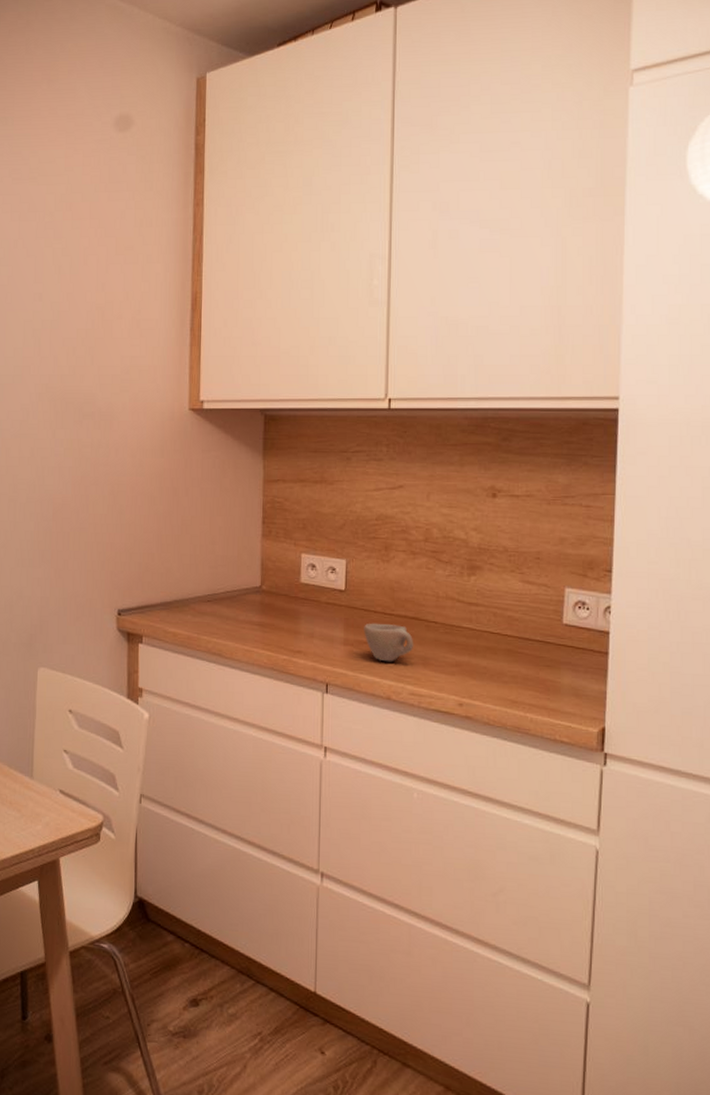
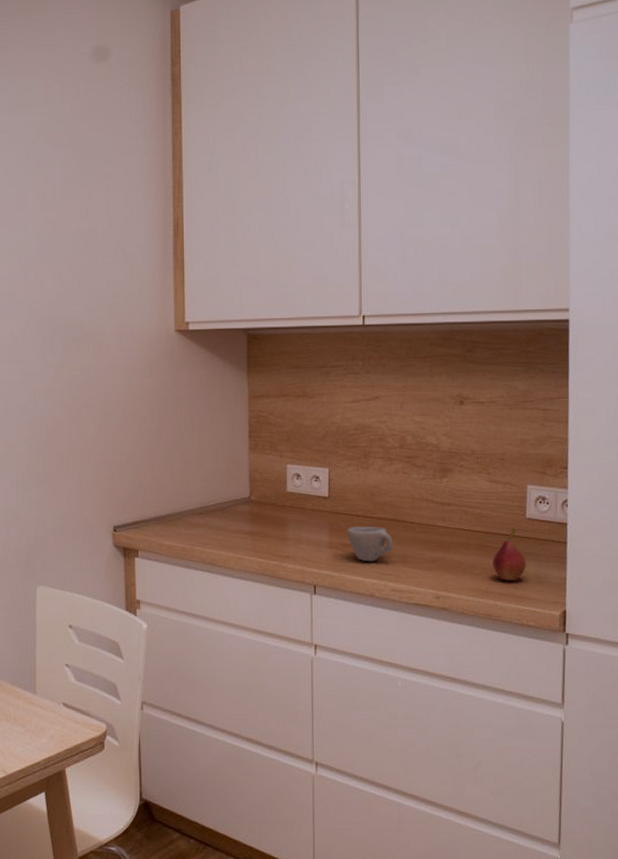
fruit: none [523,632,561,691] -> present [493,526,526,581]

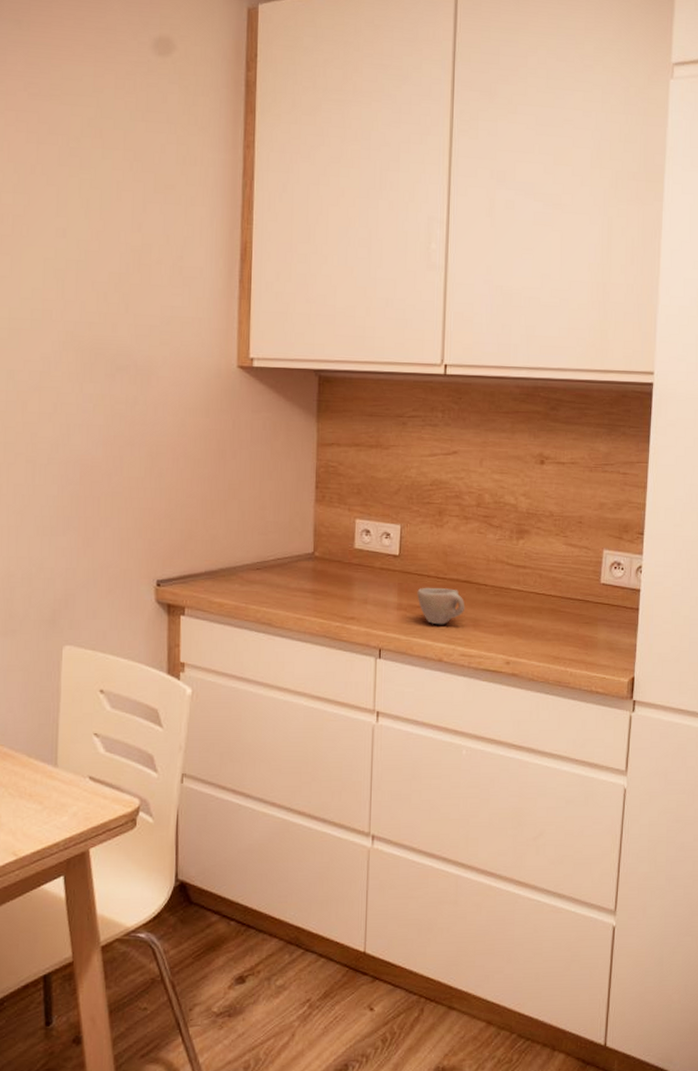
fruit: present [493,526,526,581] -> none [565,592,598,647]

